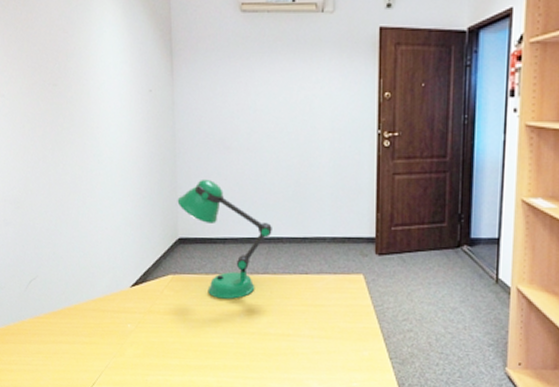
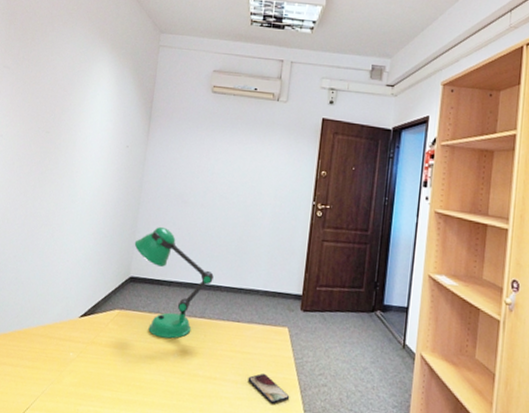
smartphone: none [324,324,373,355] -> present [247,373,290,404]

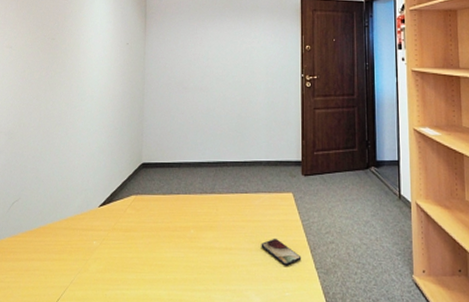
desk lamp: present [134,226,214,339] -> none [143,113,219,217]

